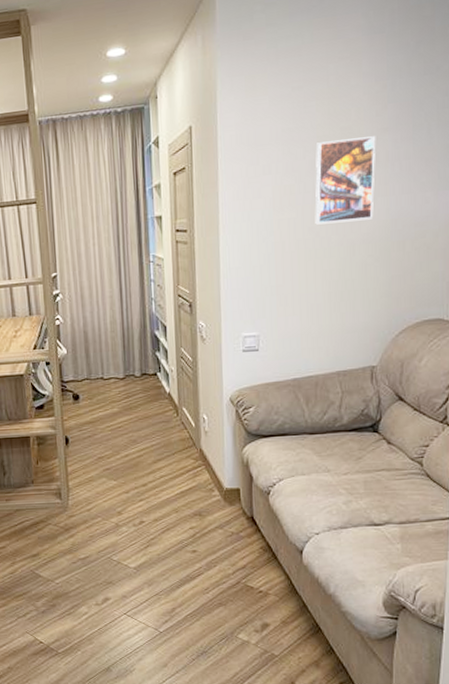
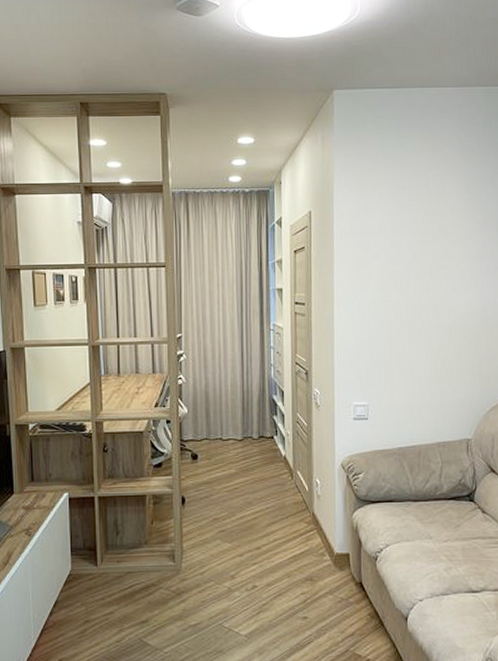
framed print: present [315,136,376,225] -> none [417,236,468,308]

